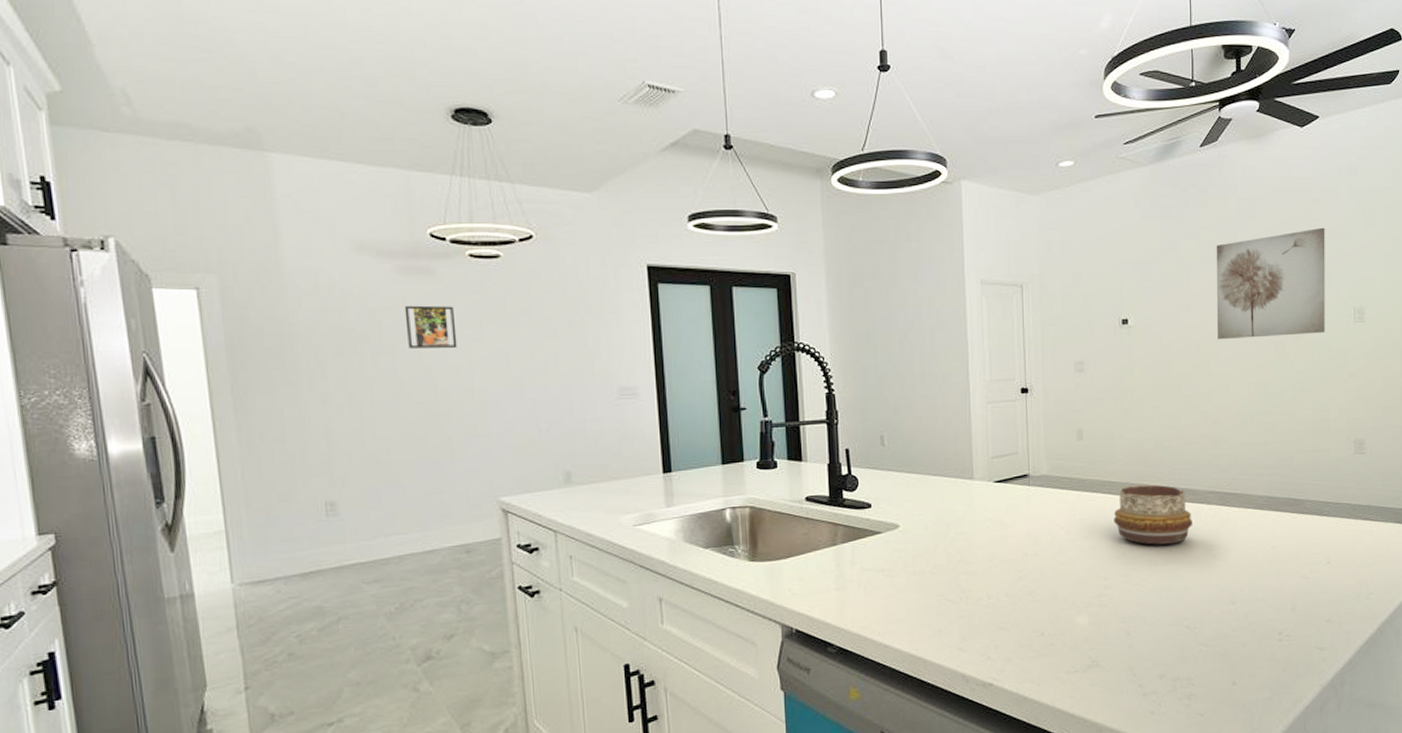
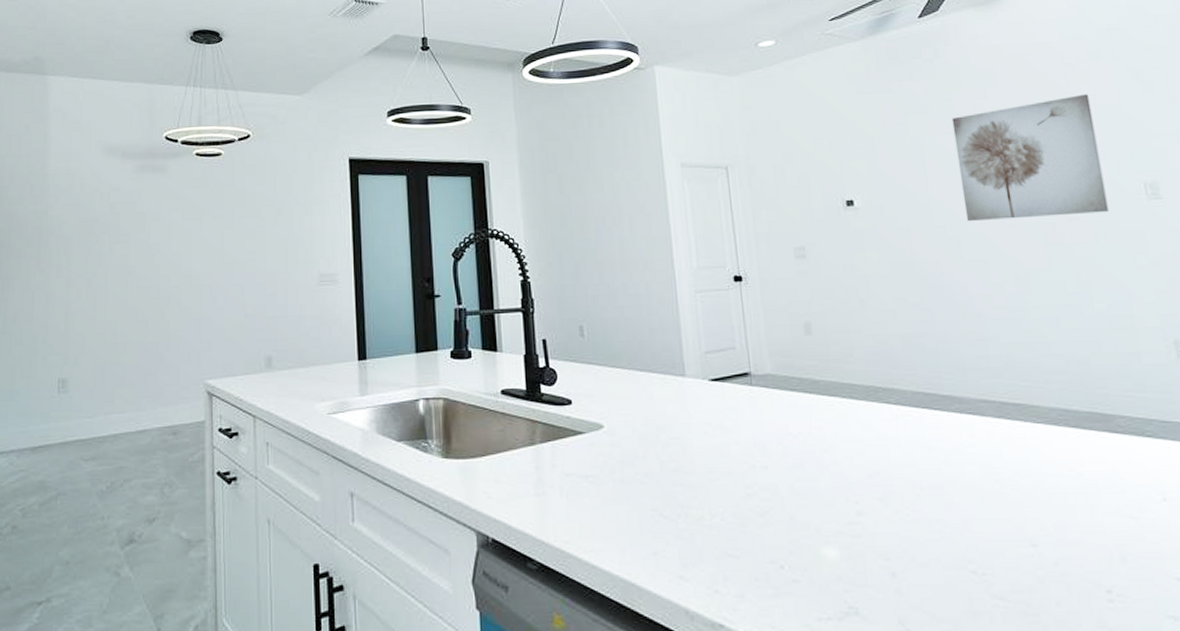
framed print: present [404,305,457,349] -> none [139,199,180,238]
decorative bowl: present [1113,484,1192,545] -> none [859,389,964,464]

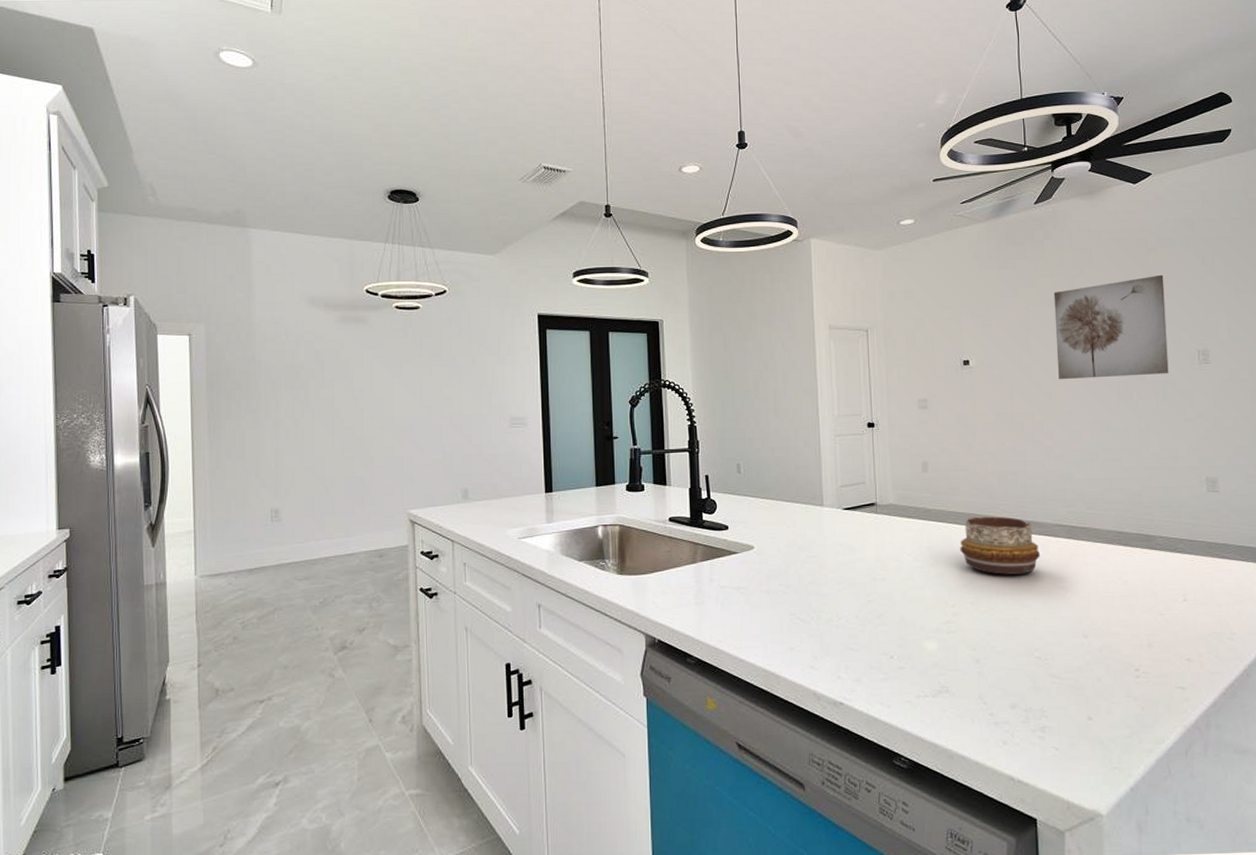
decorative bowl: none [859,389,964,464] -> present [960,516,1040,575]

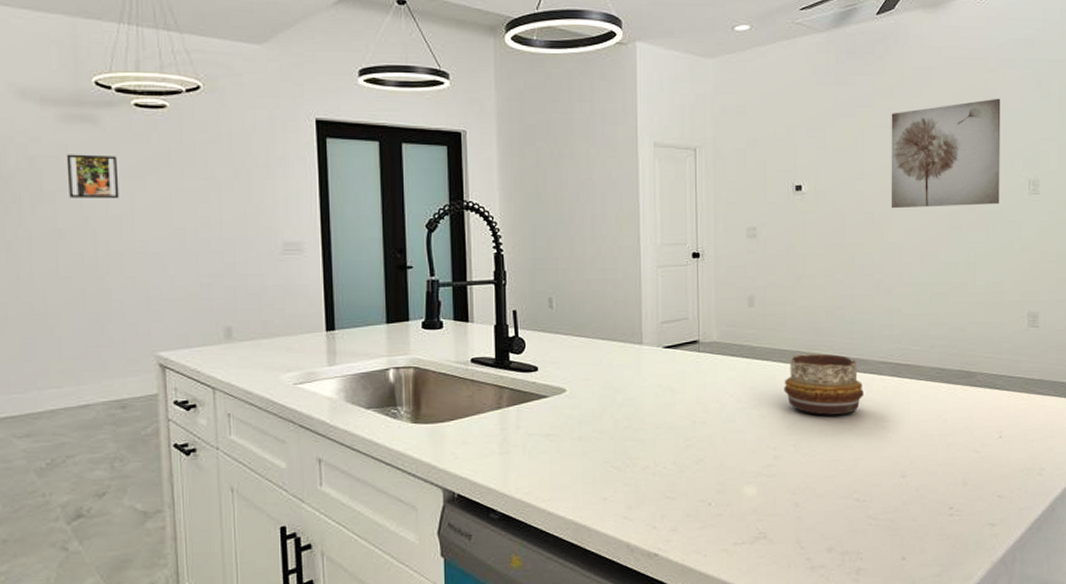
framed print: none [343,348,382,383] -> present [66,154,119,198]

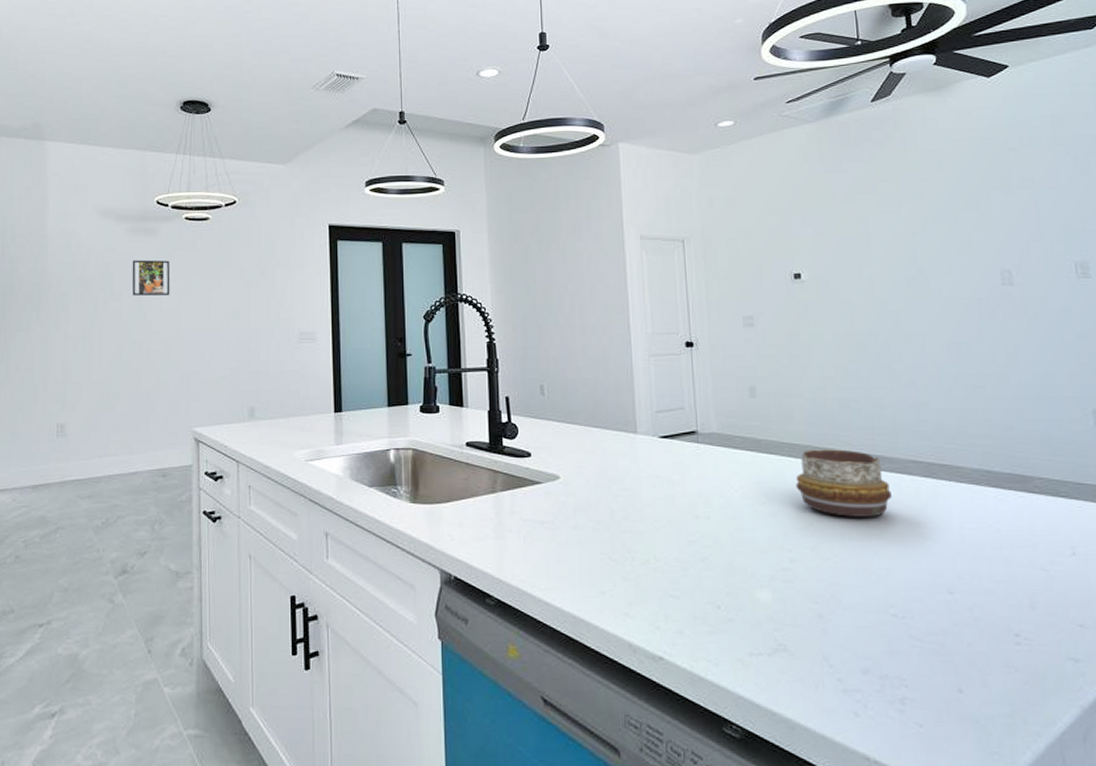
wall art: present [891,98,1001,209] -> none [897,177,1040,296]

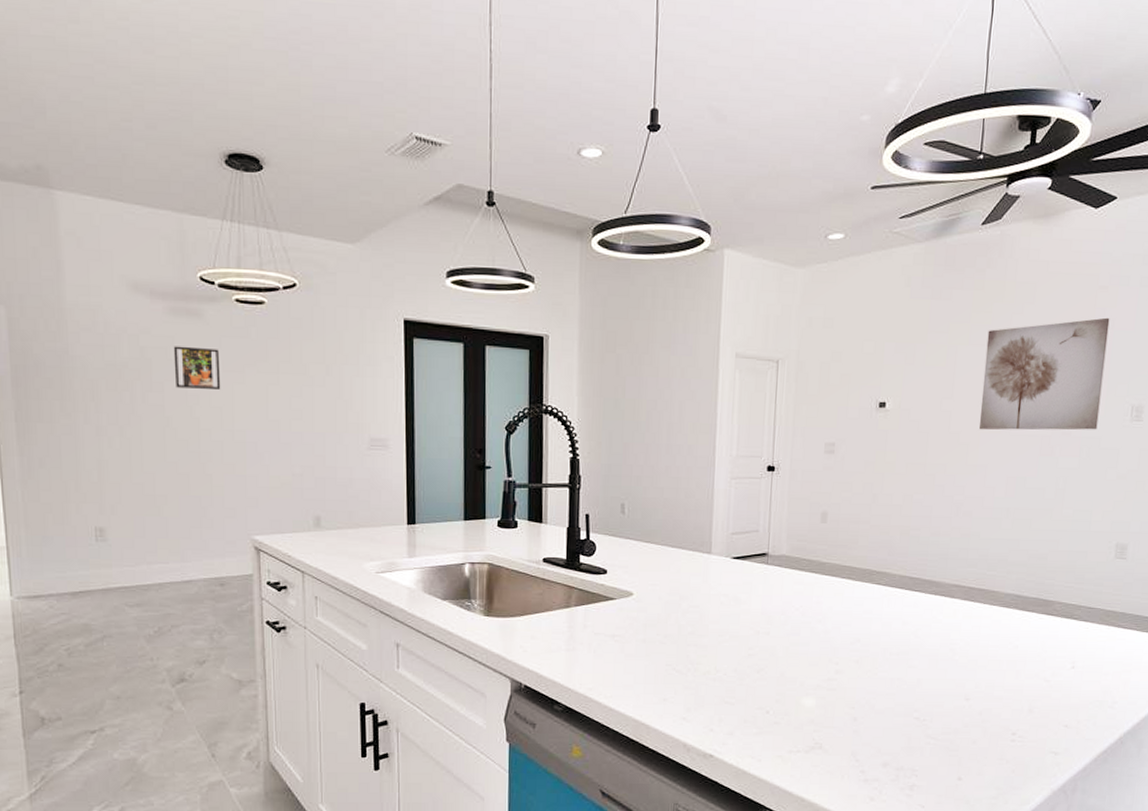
decorative bowl: present [796,449,892,517] -> none [850,573,933,635]
wall art: none [897,177,1040,296] -> present [979,317,1110,430]

